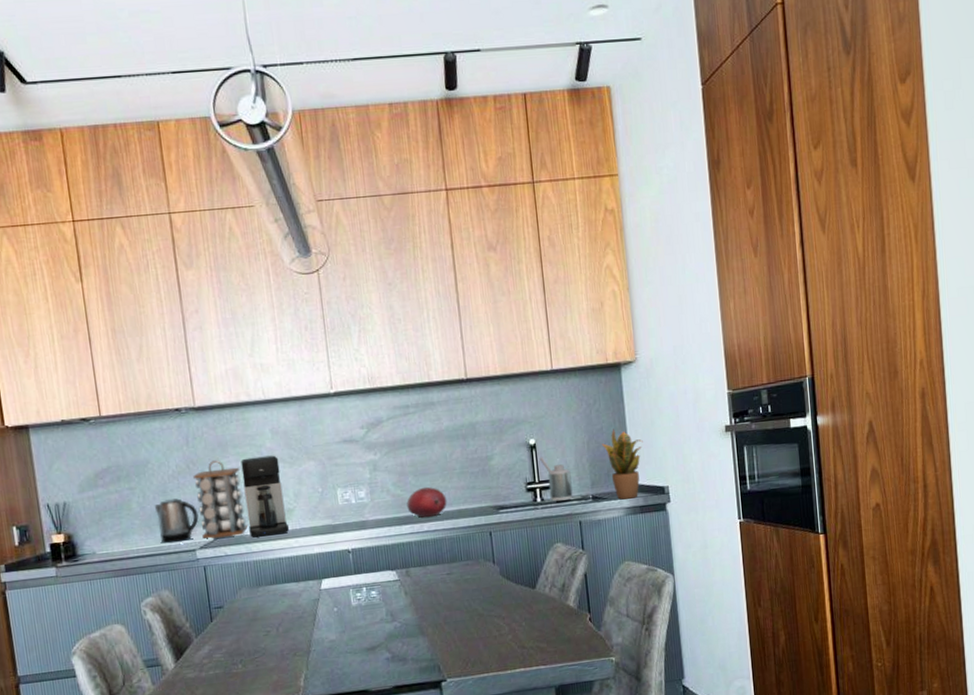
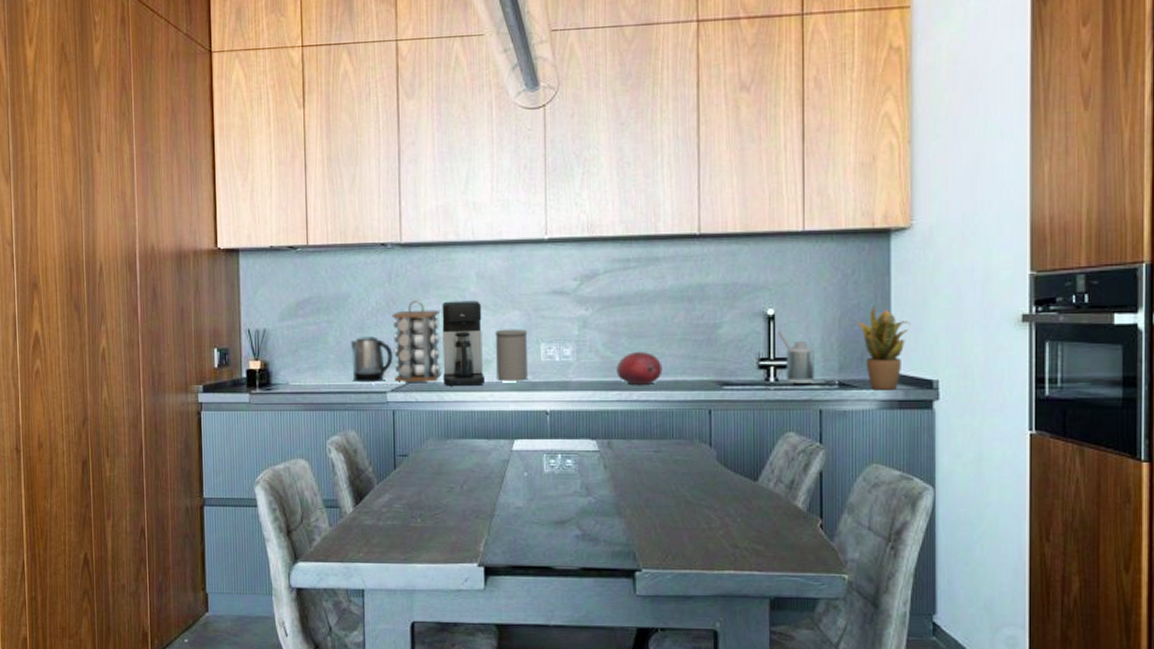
canister: none [293,477,328,528] -> present [495,329,528,382]

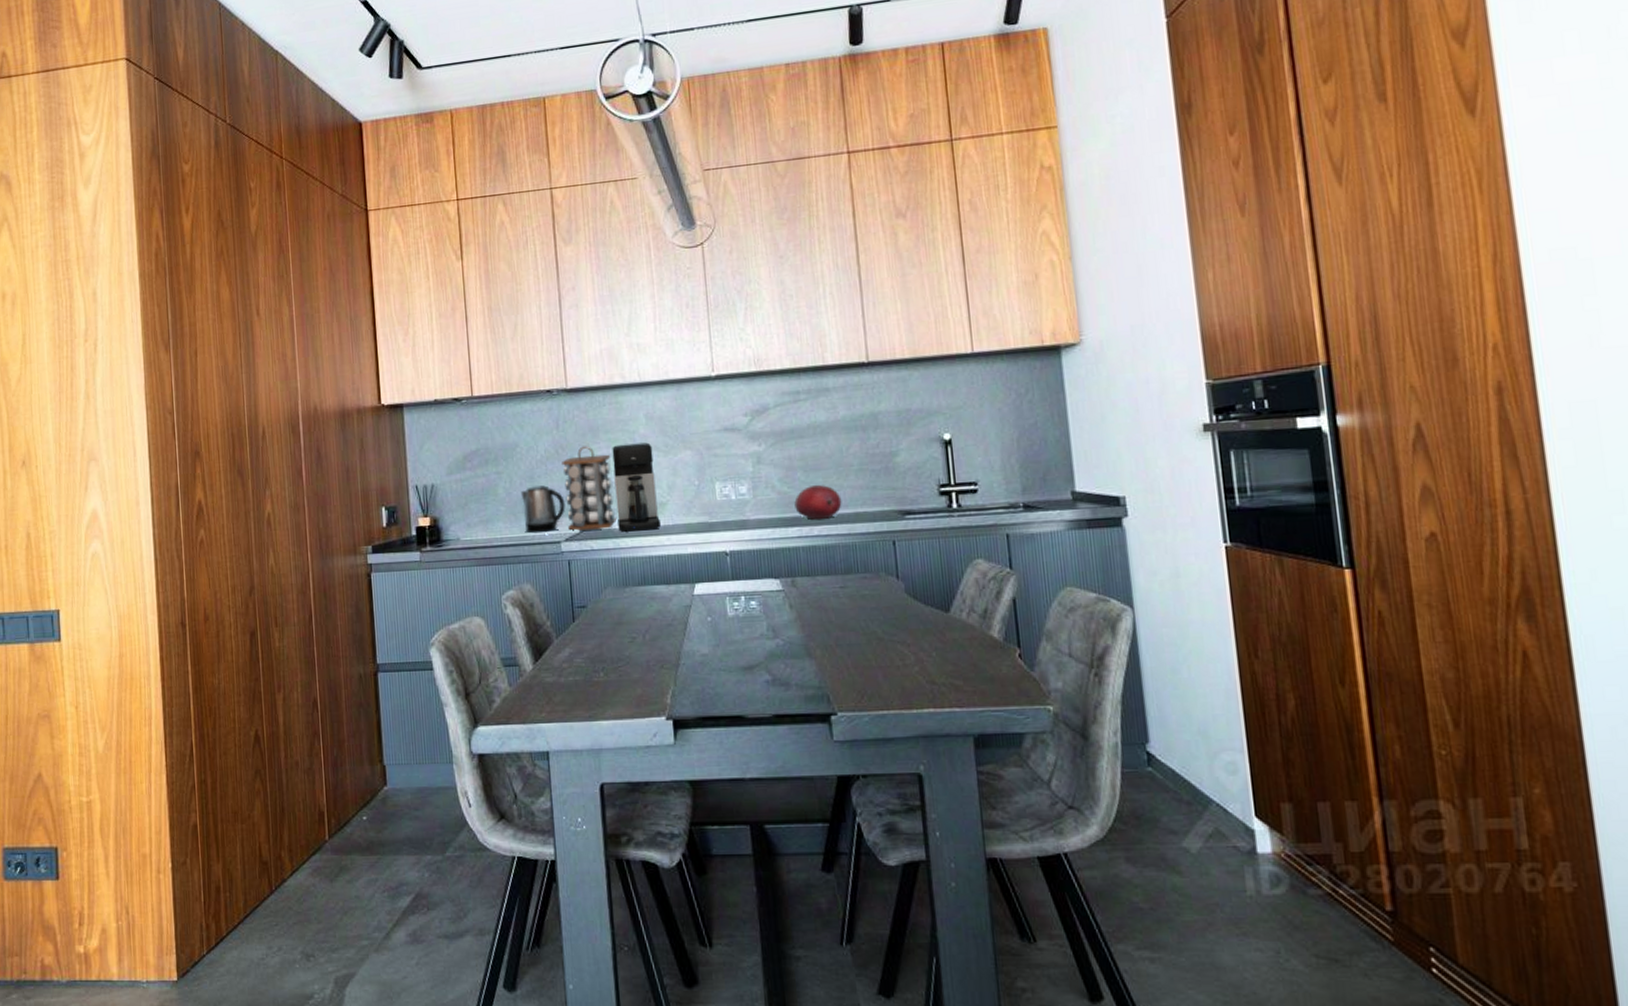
canister: present [495,329,528,382] -> none [667,468,704,524]
soap dispenser: present [778,330,815,383] -> none [956,455,999,509]
potted plant: present [857,305,910,392] -> none [1036,424,1091,512]

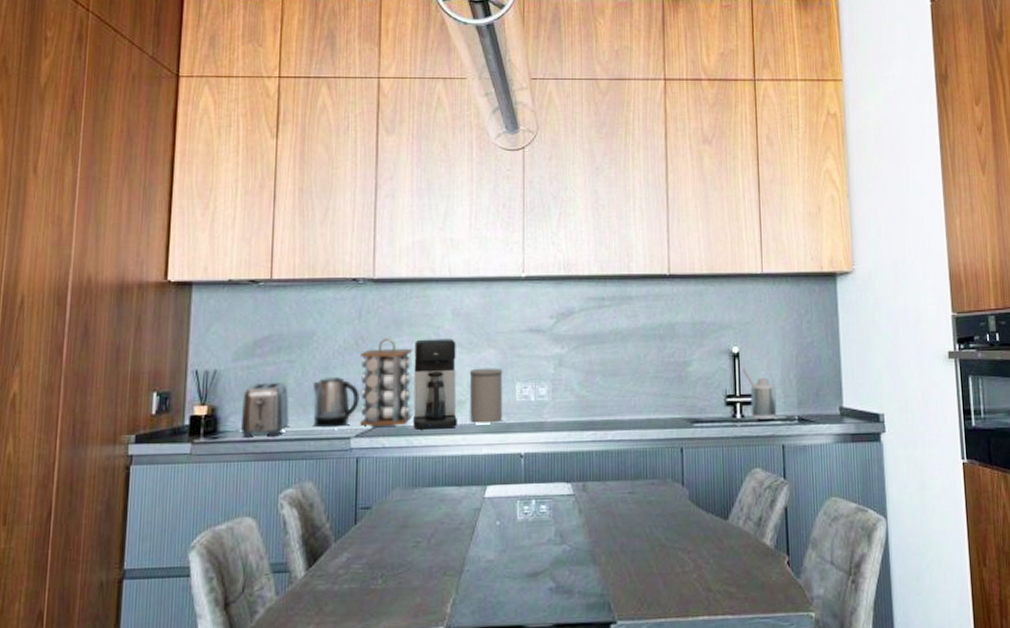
toaster: none [460,492,504,545] -> present [240,381,290,438]
canister: none [667,468,704,524] -> present [469,368,503,424]
fruit: present [794,484,842,521] -> none [591,389,636,425]
soap dispenser: none [956,455,999,509] -> present [742,367,777,420]

